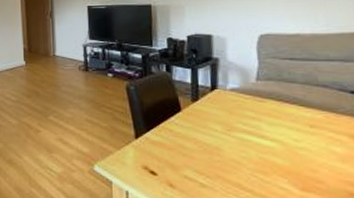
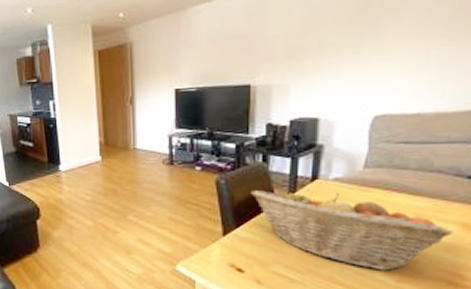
fruit basket: none [158,97,347,179] -> present [250,190,453,271]

